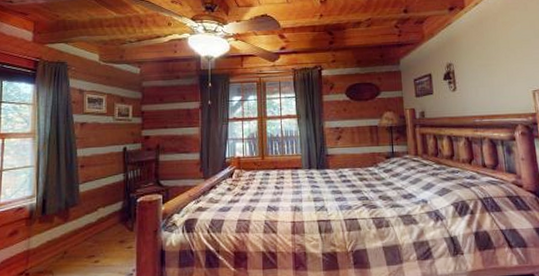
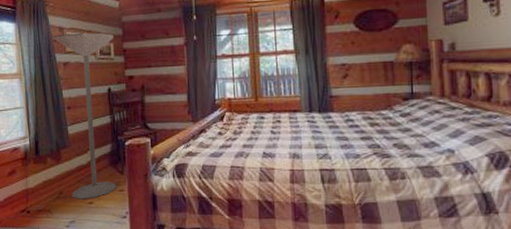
floor lamp: none [72,95,134,258] -> present [52,32,117,199]

